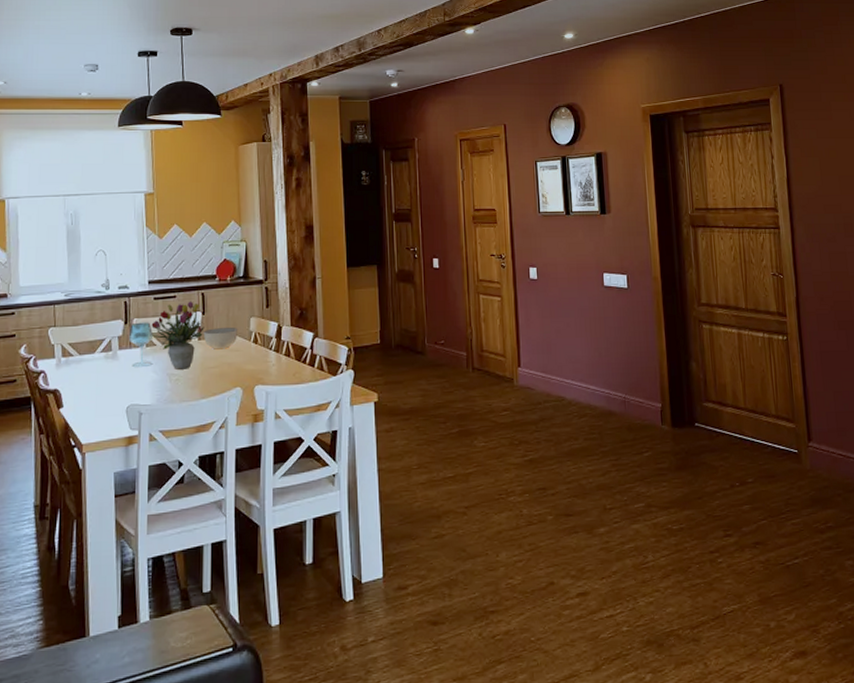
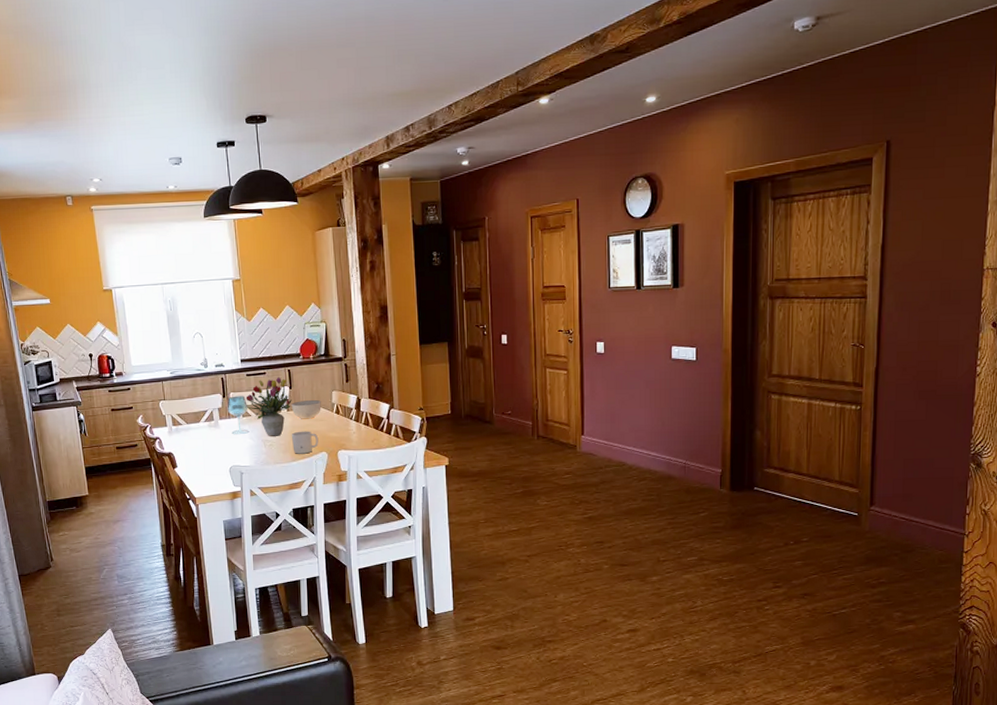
mug: none [201,363,233,390] -> present [291,431,319,454]

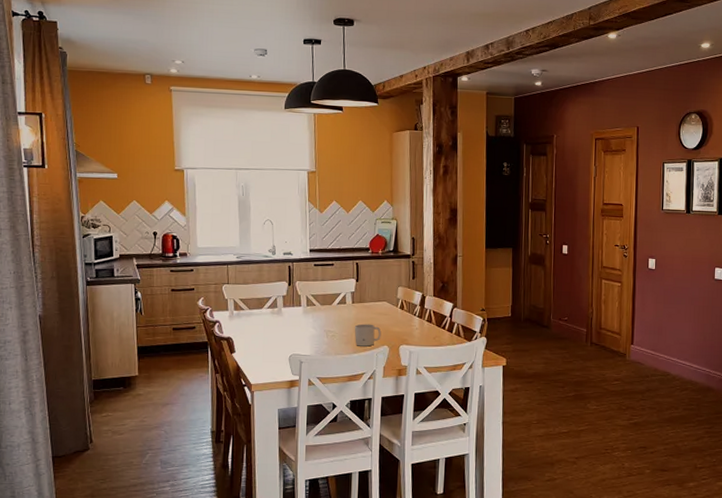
wine glass: present [227,396,249,435] -> none [291,285,314,324]
flower arrangement: present [246,377,292,436] -> none [311,269,358,327]
bowl: present [291,400,322,419] -> none [356,294,388,313]

